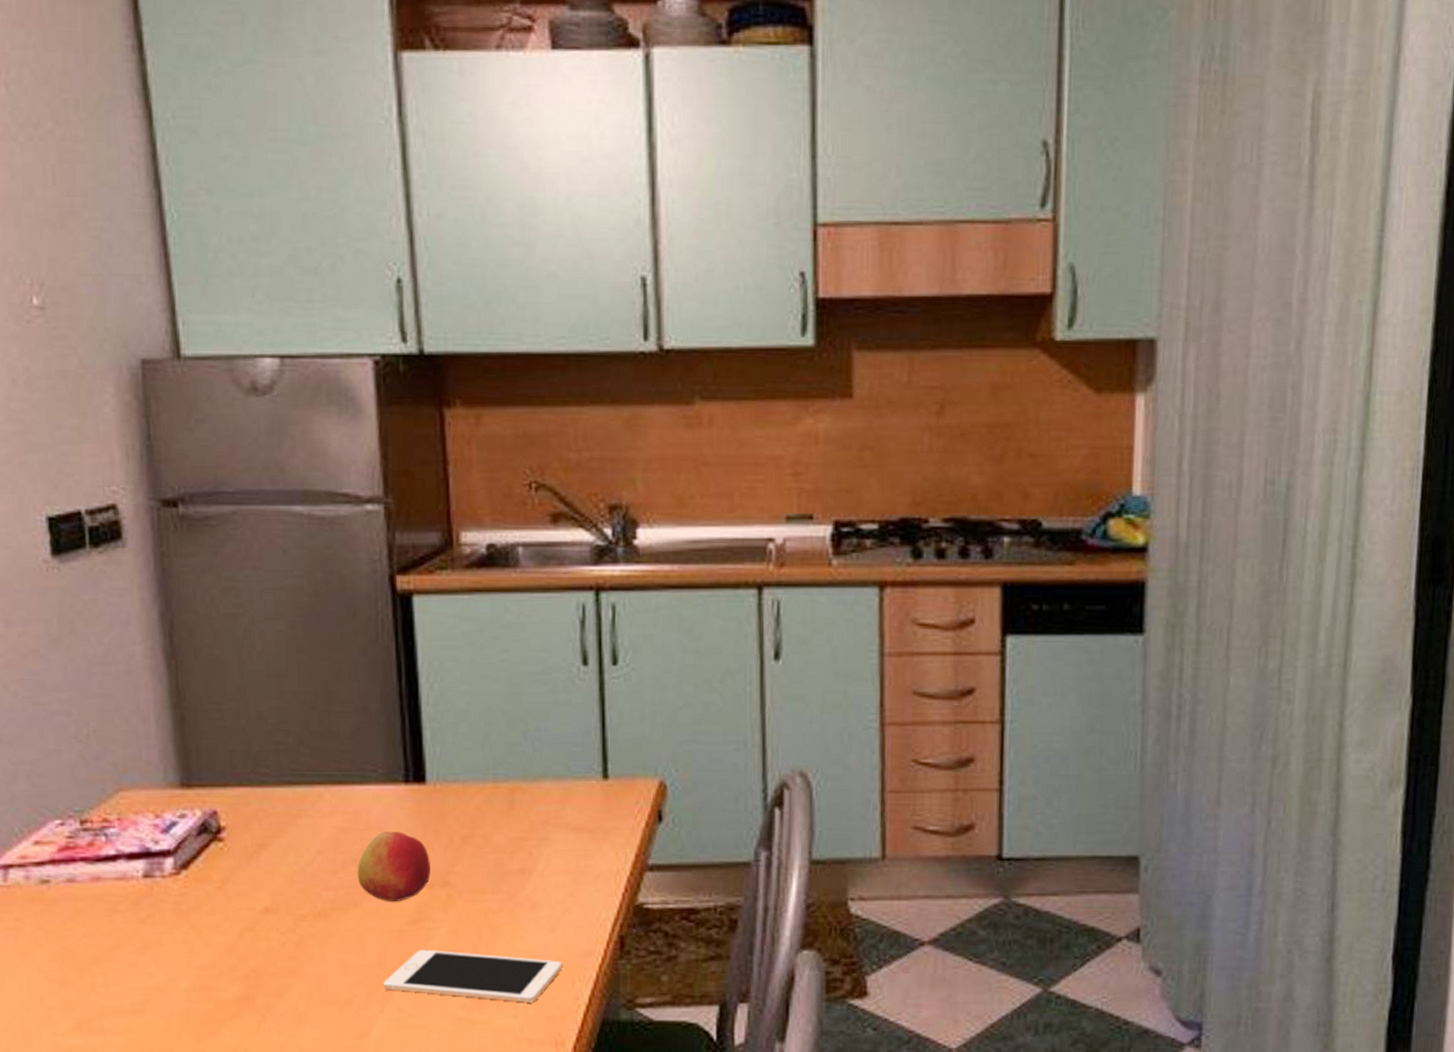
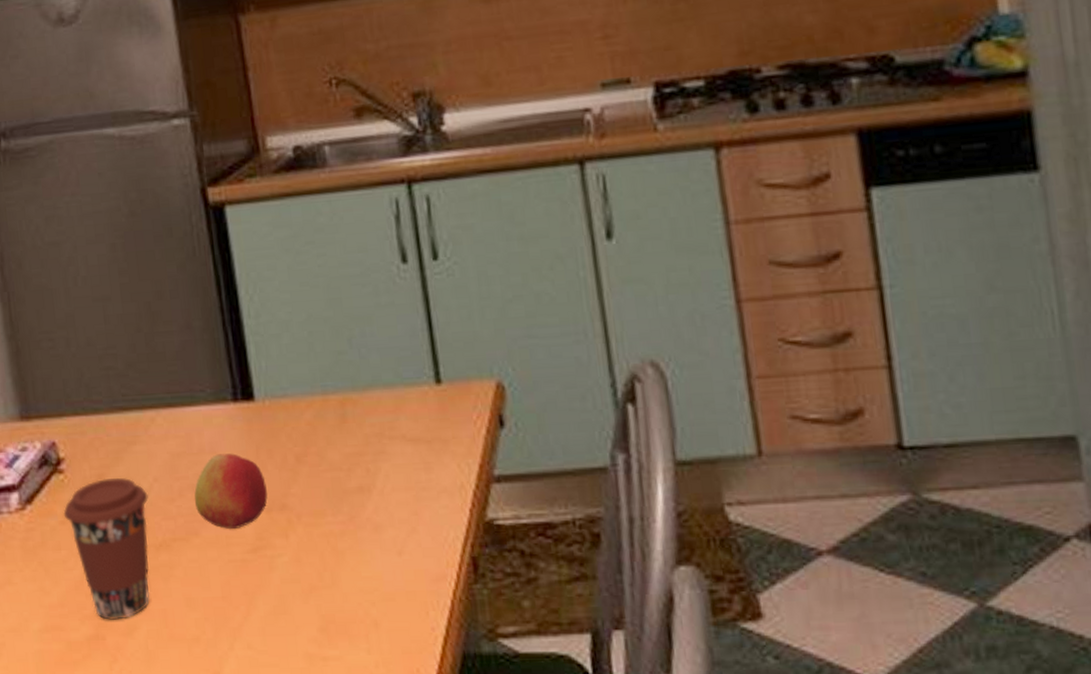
coffee cup: none [220,848,310,982] -> present [63,477,150,620]
cell phone: present [382,949,562,1002] -> none [229,579,414,635]

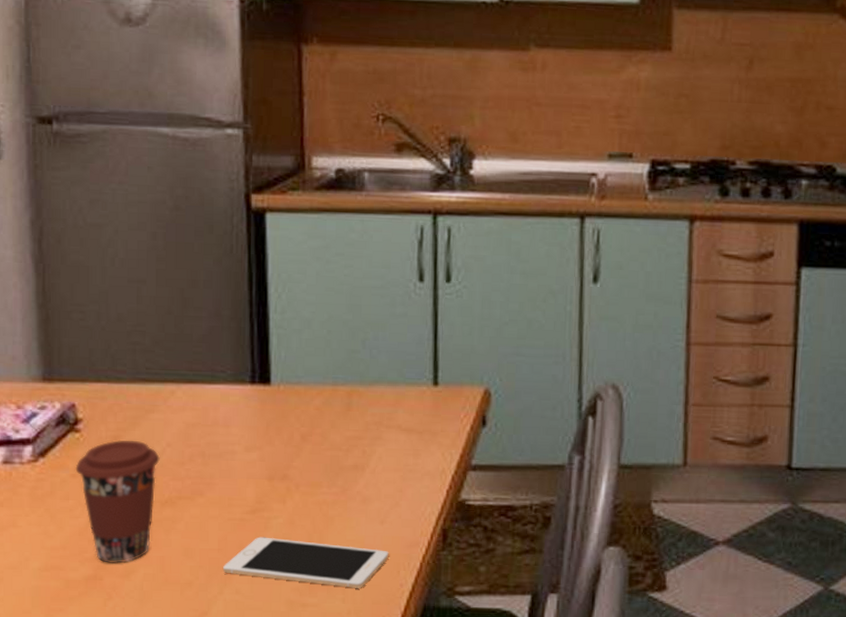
apple: present [194,453,268,529] -> none [203,427,271,492]
cell phone: none [229,579,414,635] -> present [222,537,389,588]

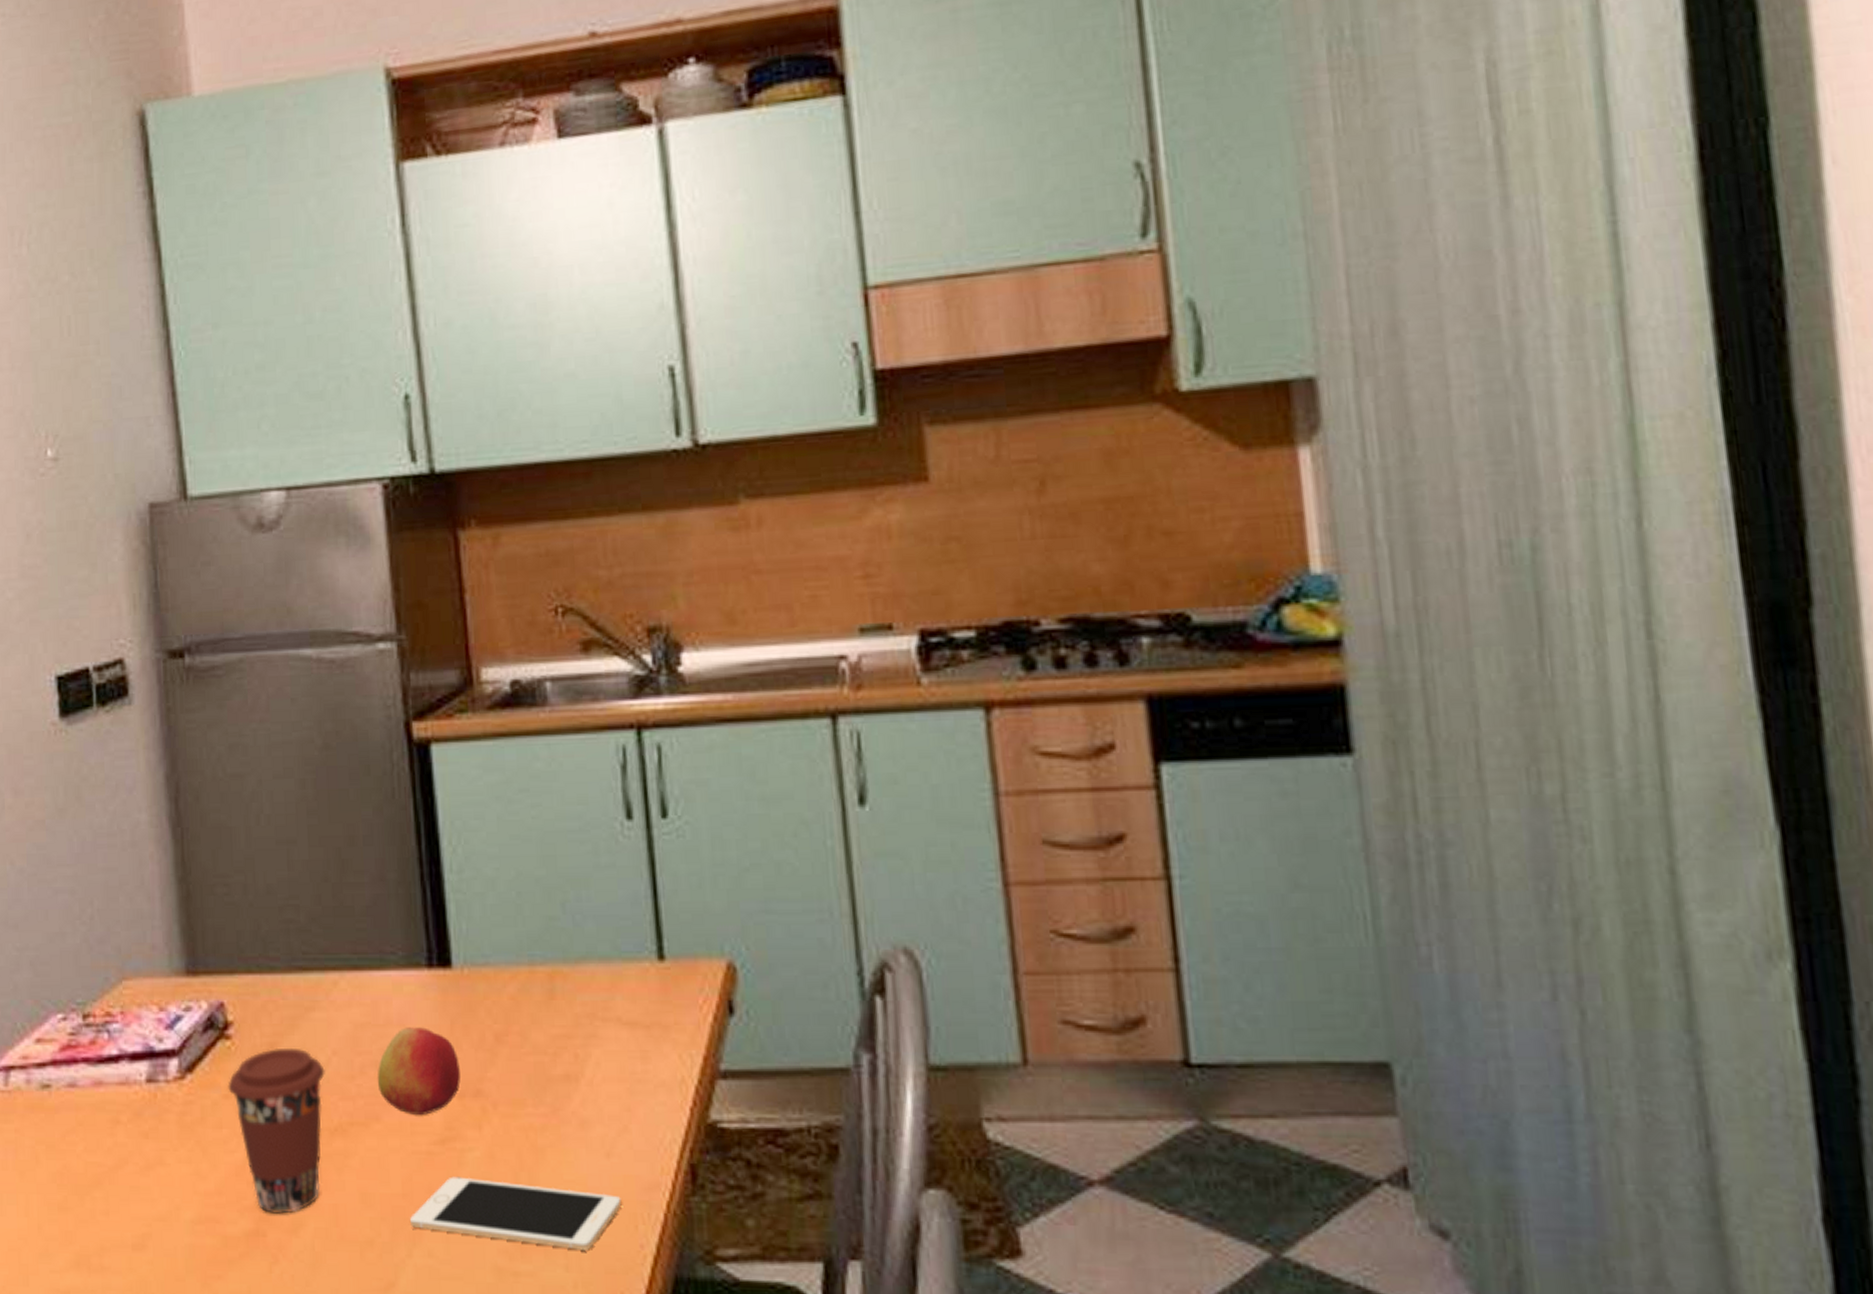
apple: none [203,427,271,492] -> present [377,1027,461,1115]

